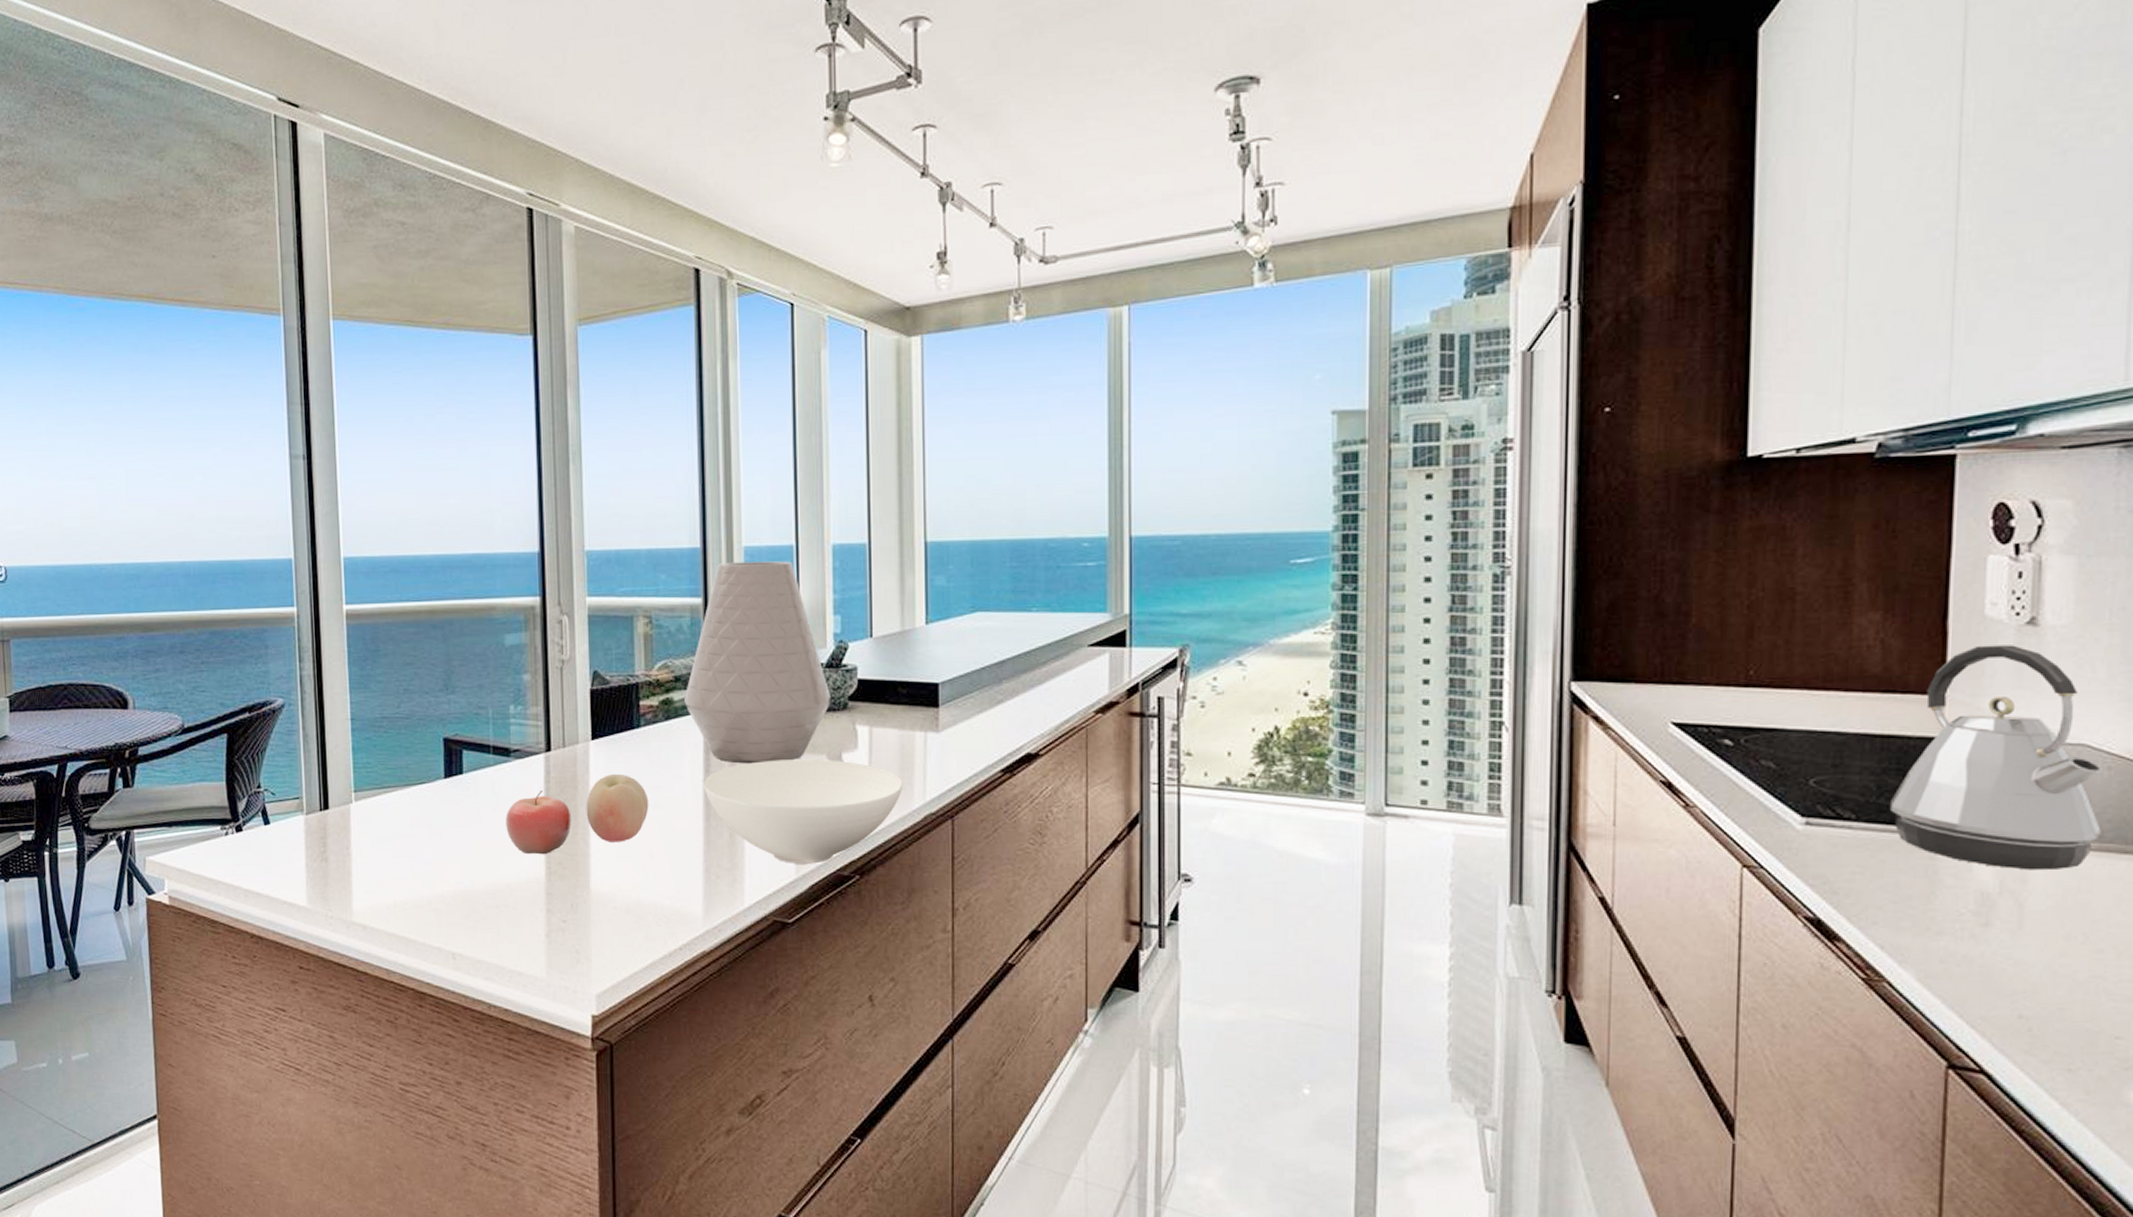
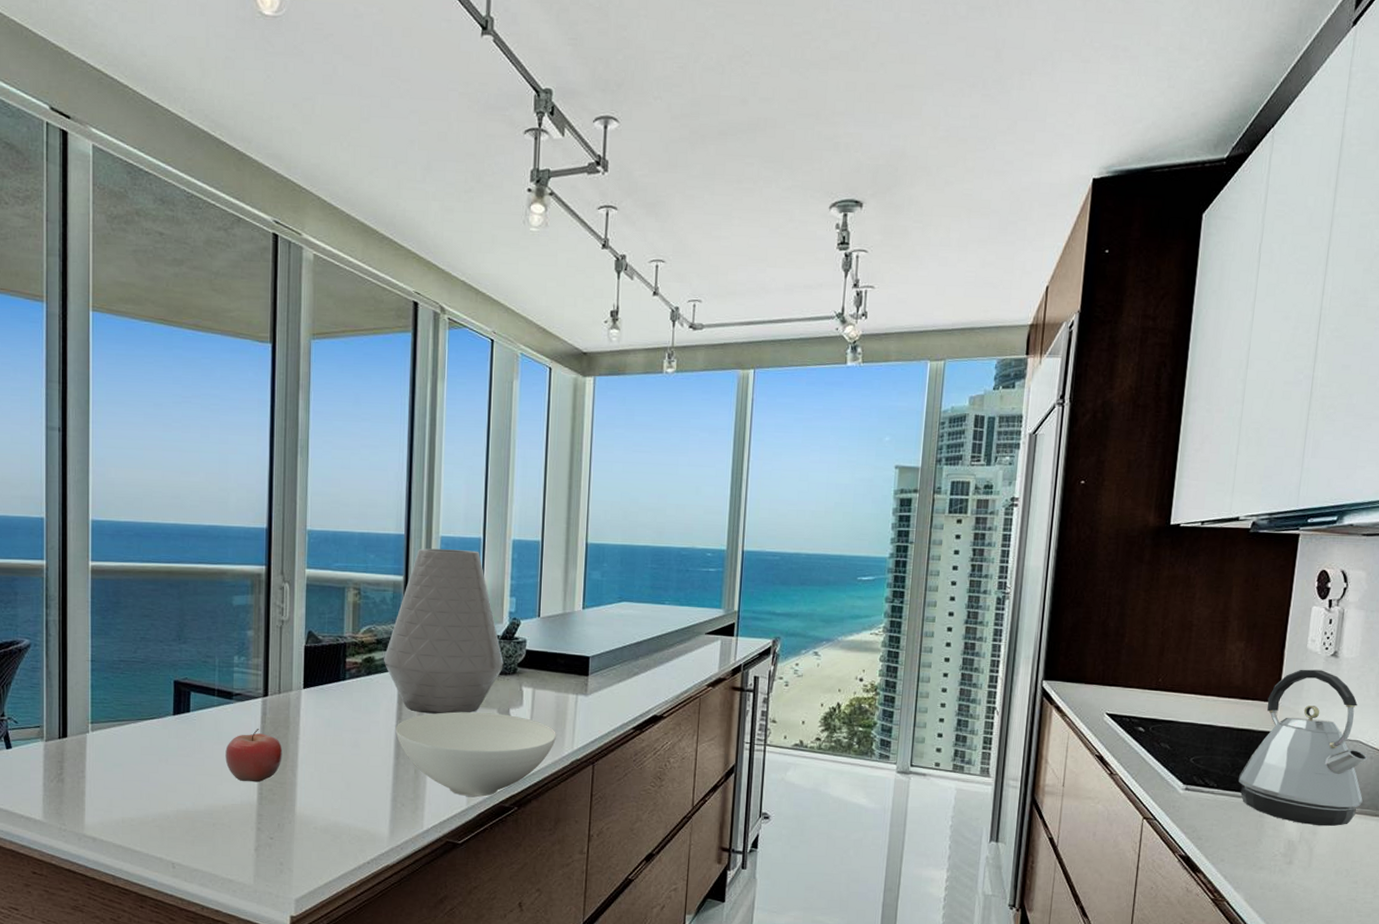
fruit: present [586,773,649,842] -> none [295,717,349,774]

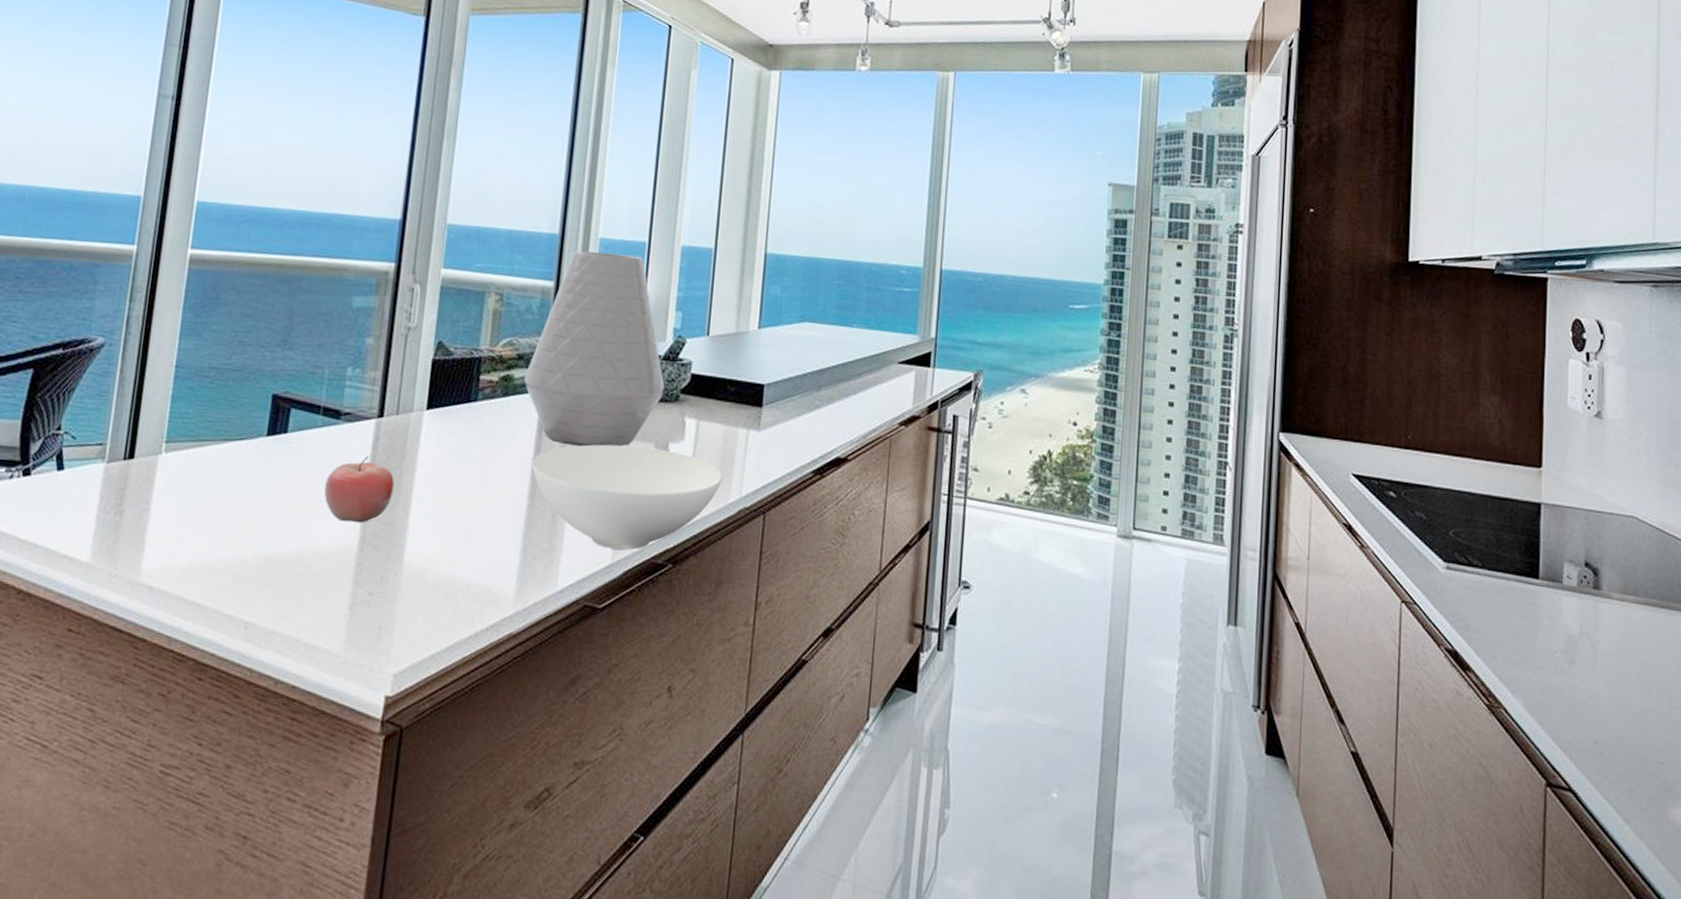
kettle: present [1238,669,1369,827] -> none [1504,430,1647,619]

